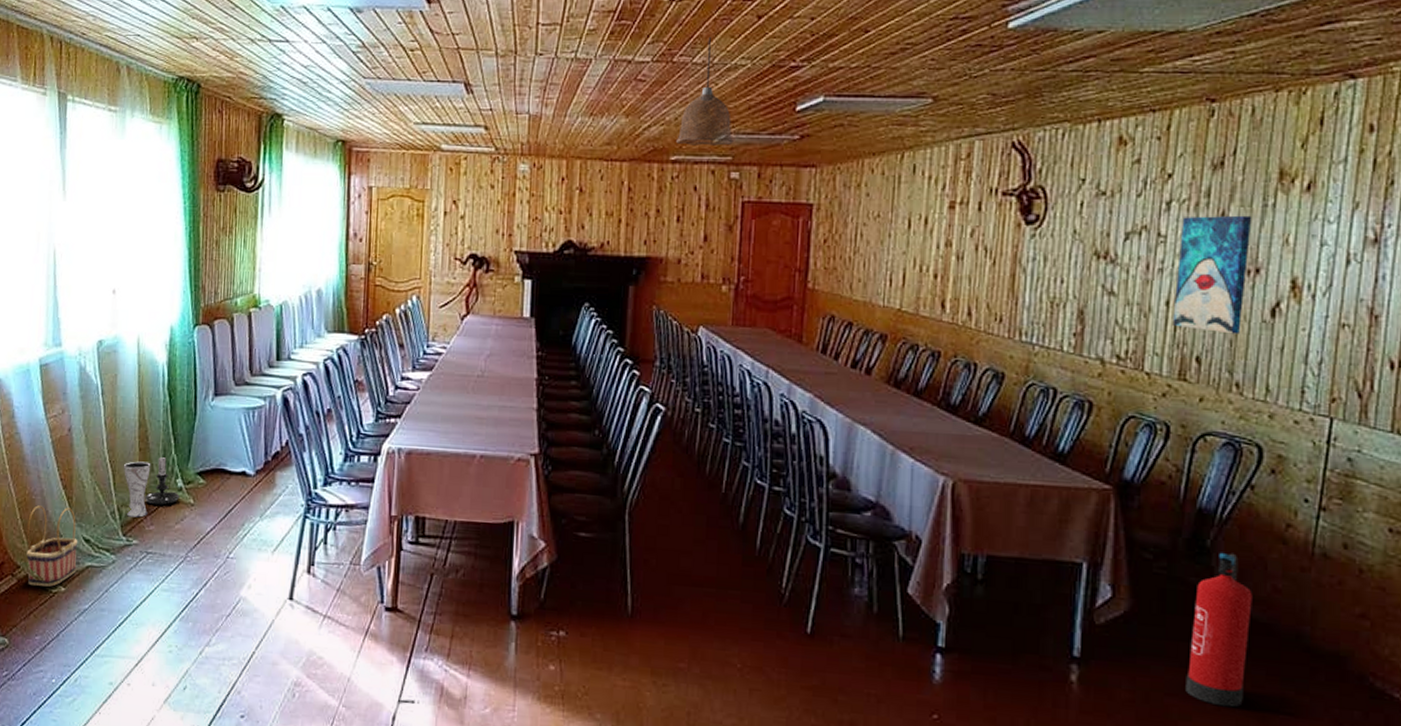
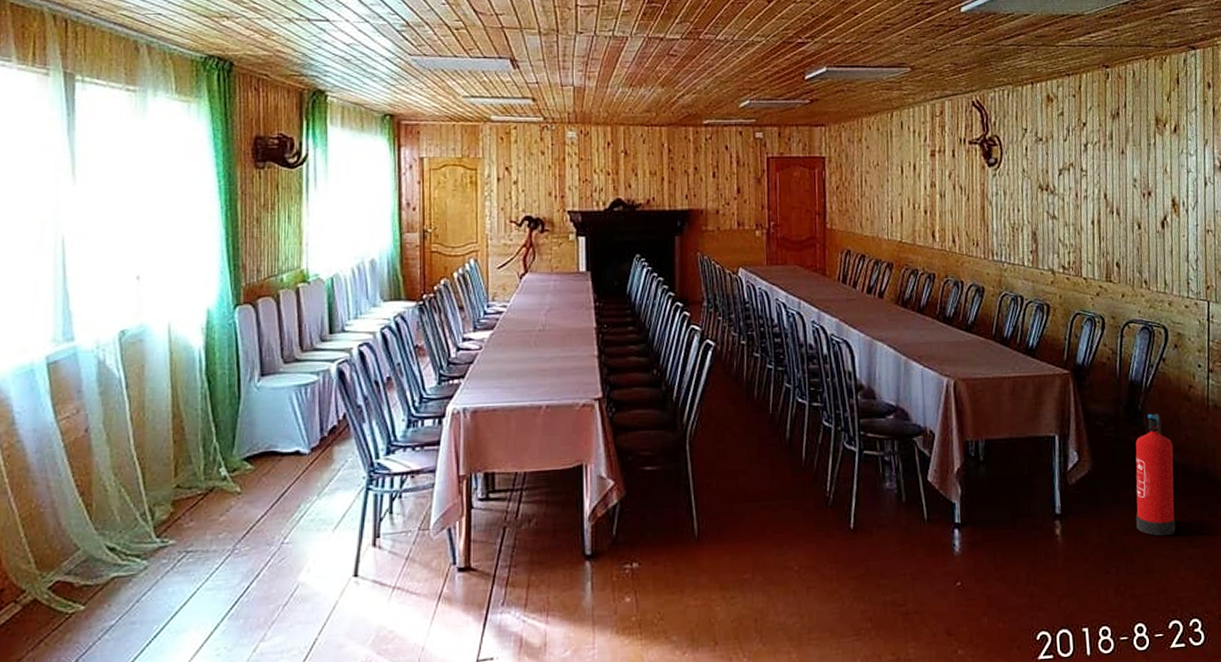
basket: present [26,505,77,587] -> none [33,516,99,610]
vase: present [124,461,151,518] -> none [155,454,188,516]
candle holder: present [145,455,180,506] -> none [182,444,224,499]
pendant lamp: present [676,37,733,146] -> none [707,18,756,111]
wall art: present [1172,215,1252,335] -> none [1096,152,1144,243]

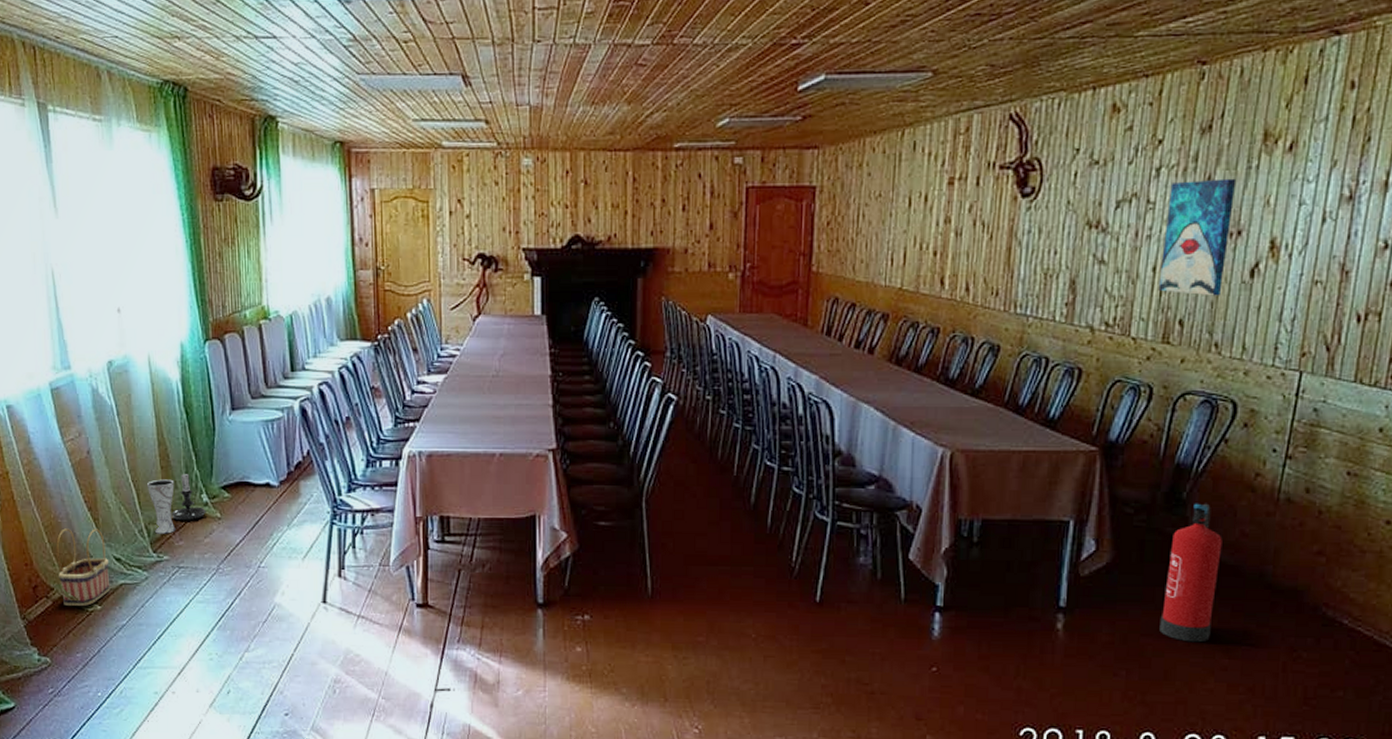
basket: none [33,516,99,610] -> present [56,528,110,606]
vase: none [155,454,188,516] -> present [147,479,176,534]
candle holder: none [182,444,224,499] -> present [171,471,206,521]
wall art: none [1096,152,1144,243] -> present [1158,178,1237,296]

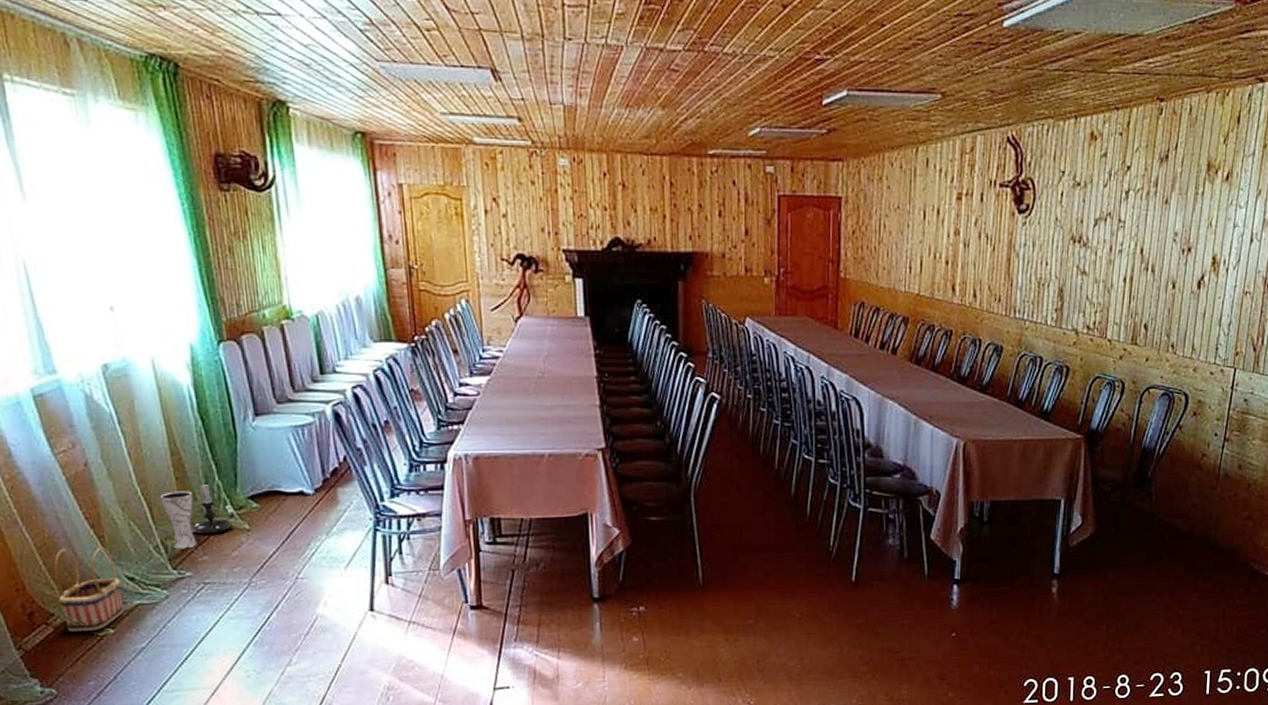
wall art: present [1158,178,1237,296] -> none [1128,202,1187,304]
fire extinguisher: present [1159,503,1222,643] -> none [1131,480,1178,598]

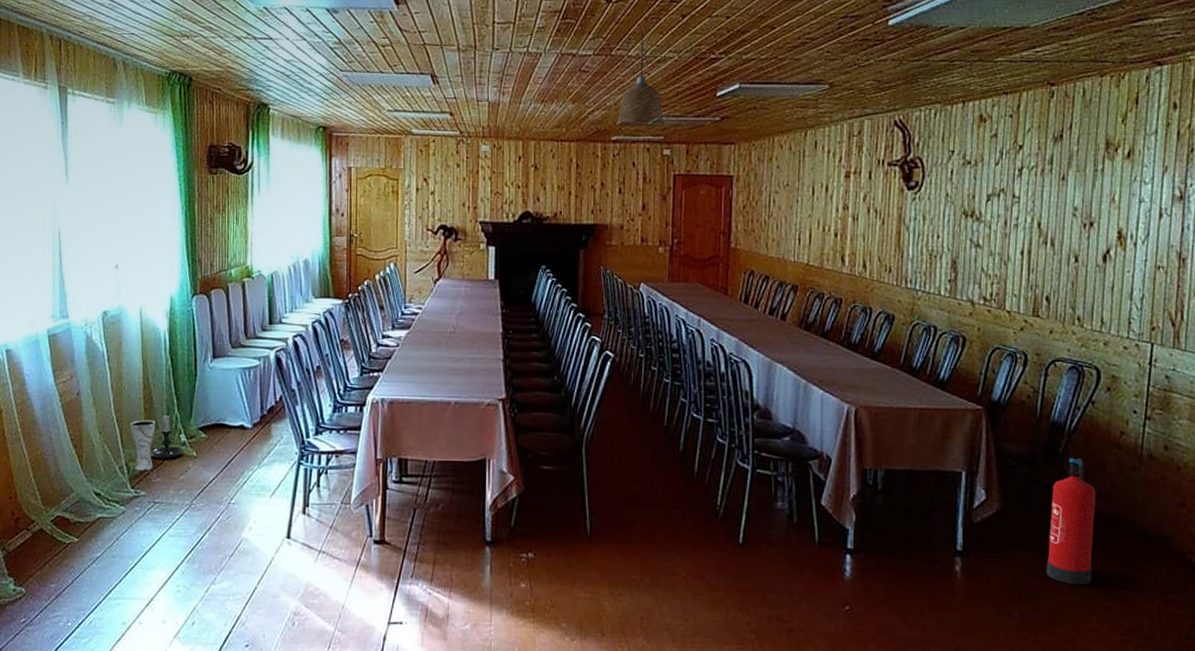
basket: present [53,547,124,631] -> none [40,464,89,538]
pendant lamp: none [713,26,767,139] -> present [616,34,665,127]
fire extinguisher: none [1131,480,1178,598] -> present [1046,457,1096,586]

